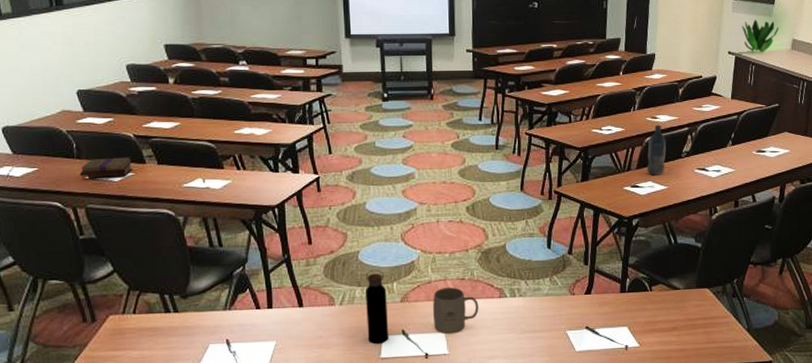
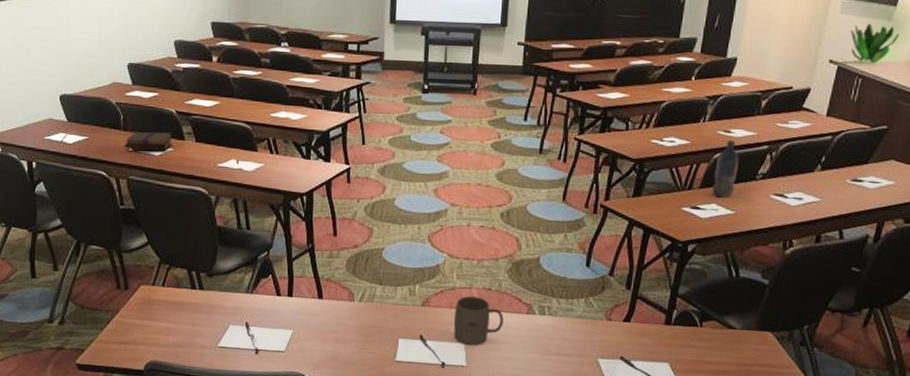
water bottle: present [365,269,389,344] -> none [384,269,408,346]

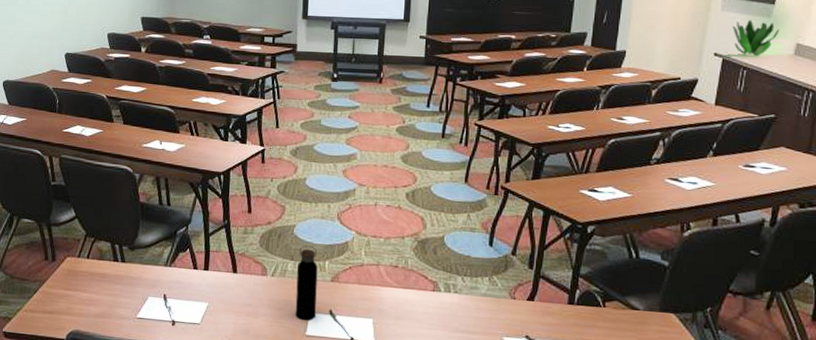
books: present [125,131,172,152] -> none [59,114,102,133]
water bottle: none [384,269,408,346] -> present [295,245,318,320]
mug: present [453,296,504,346] -> none [362,272,410,322]
water bottle: present [712,140,740,198] -> none [608,126,634,182]

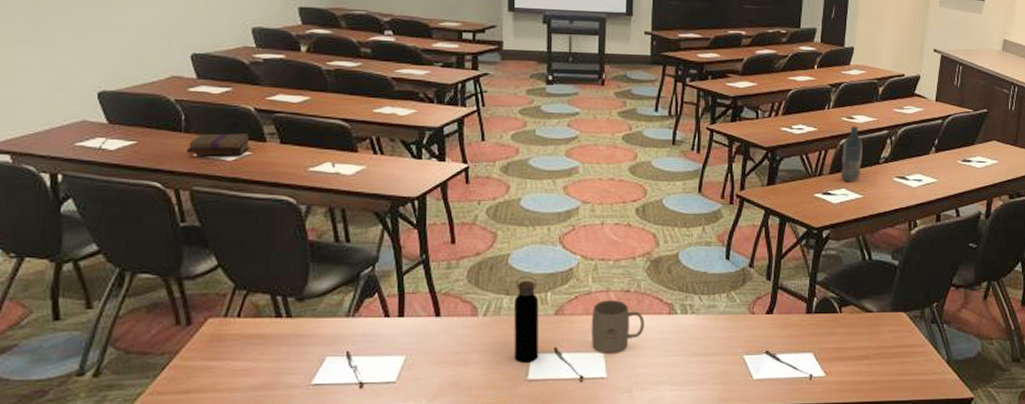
books: none [59,114,102,133] -> present [187,133,250,158]
mug: none [362,272,410,322] -> present [591,300,645,355]
water bottle: none [608,126,634,182] -> present [840,126,864,182]
plant: present [732,19,780,57] -> none [949,16,990,53]

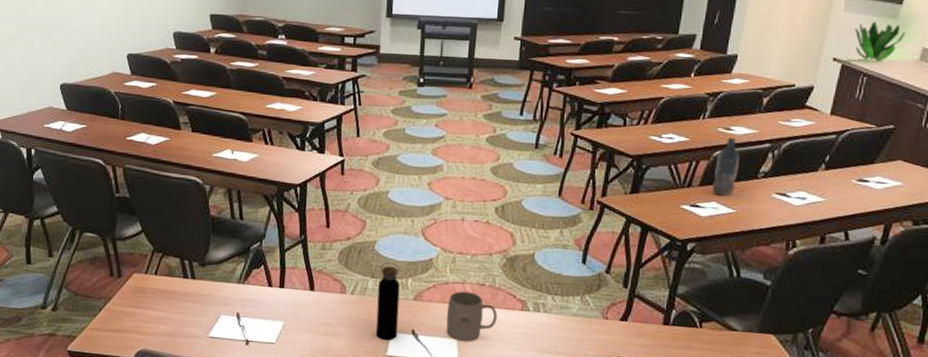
books: present [187,133,250,158] -> none [122,121,168,141]
plant: none [949,16,990,53] -> present [855,21,906,63]

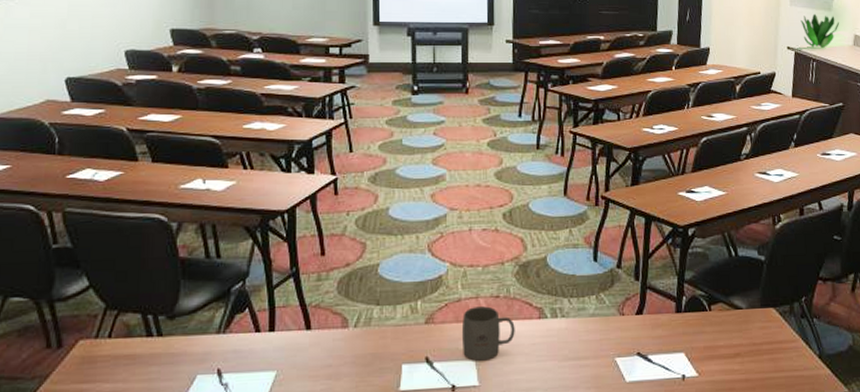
water bottle: present [375,262,401,340] -> none [383,285,411,374]
water bottle: present [712,137,741,196] -> none [703,124,724,180]

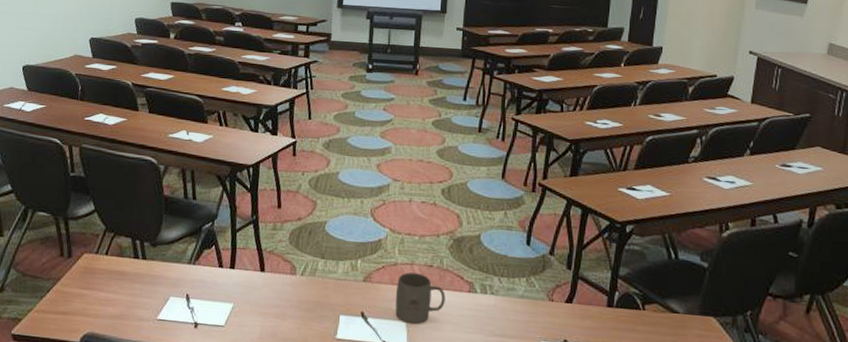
plant: present [800,13,840,49] -> none [767,18,813,56]

